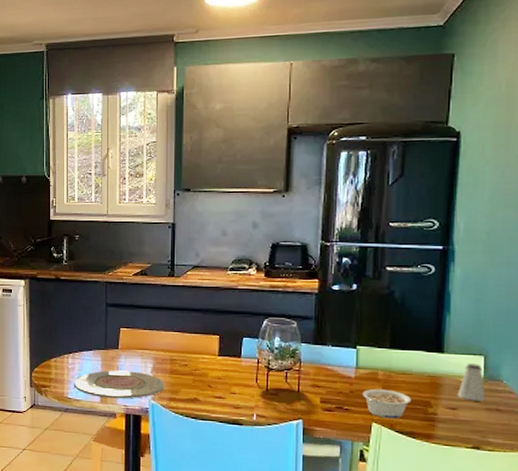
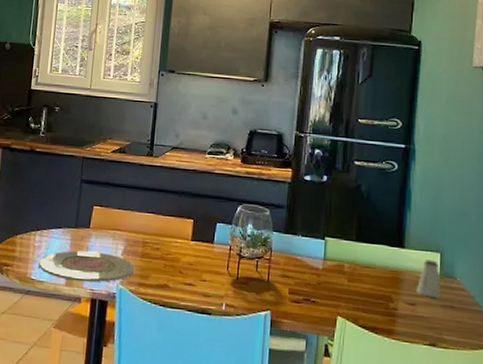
legume: present [362,388,412,419] -> none [329,281,375,313]

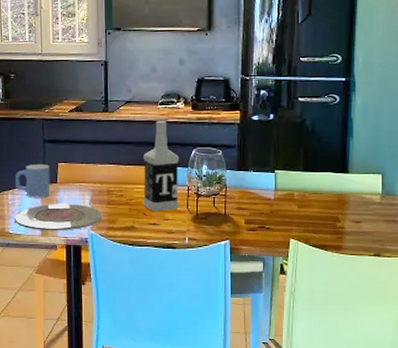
mug: none [45,205,84,243] -> present [15,165,51,198]
vodka: none [180,170,223,271] -> present [143,120,180,212]
saltshaker: present [416,259,442,298] -> none [360,181,384,214]

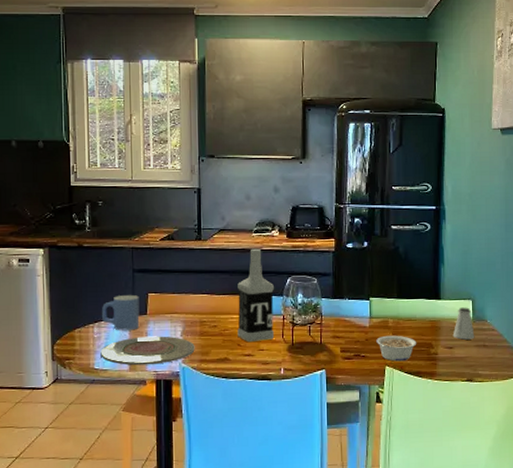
legume: none [281,208,323,234] -> present [376,335,417,362]
saltshaker: none [360,181,384,214] -> present [452,307,475,340]

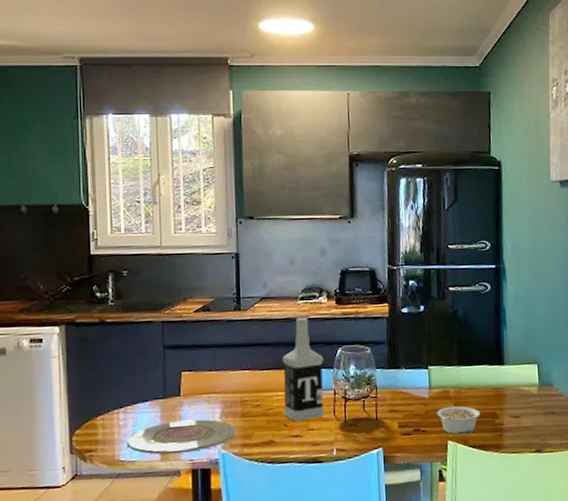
mug: present [102,295,140,331] -> none [128,375,172,416]
saltshaker: present [452,307,475,340] -> none [518,372,542,408]

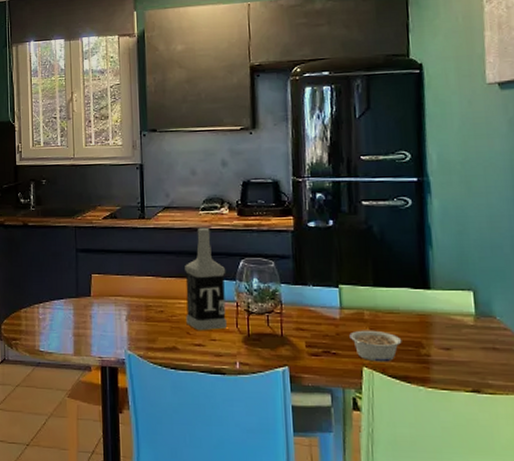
plate: present [127,419,236,455] -> none [45,319,141,350]

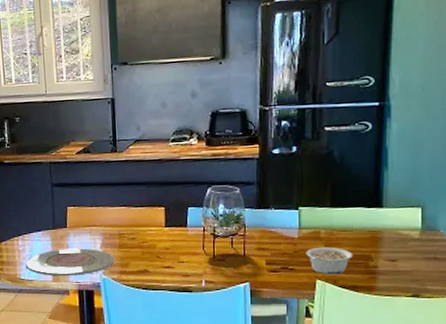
plate: none [45,319,141,350] -> present [26,248,115,276]
vodka: present [185,227,228,331] -> none [155,158,195,255]

